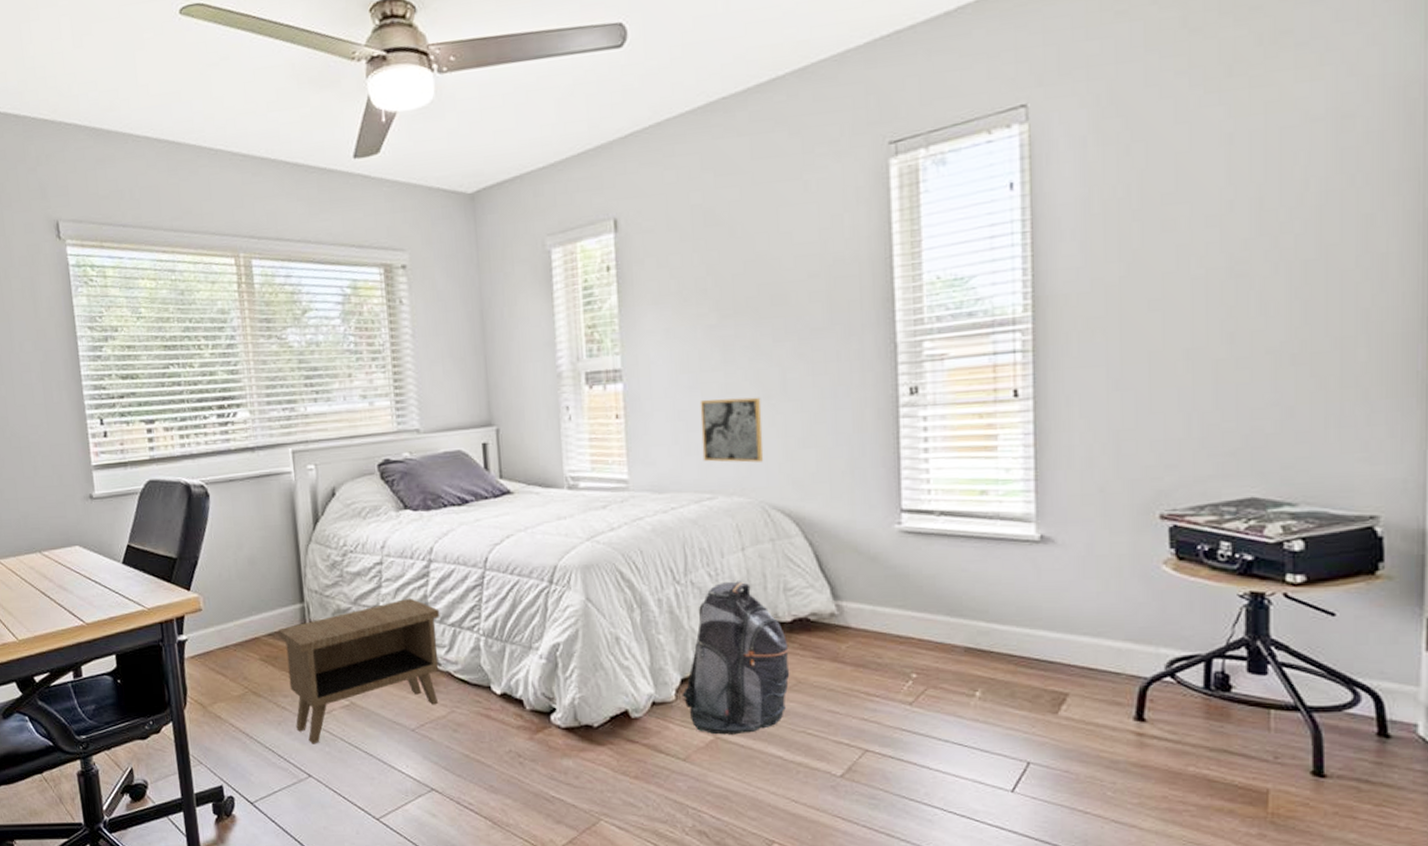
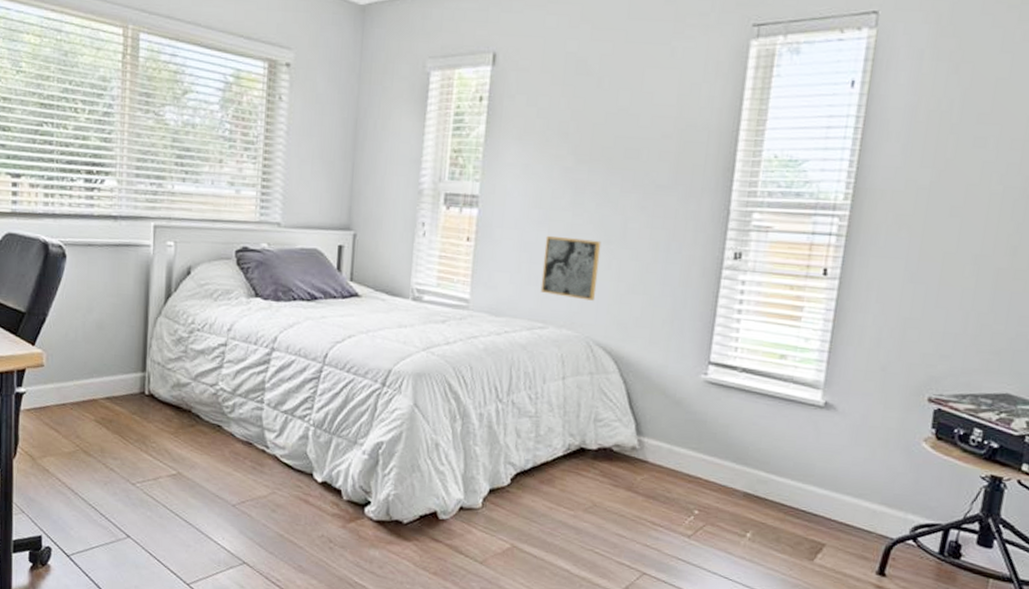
nightstand: present [278,598,440,744] -> none [116,381,275,507]
backpack: present [682,581,790,735] -> none [488,405,591,546]

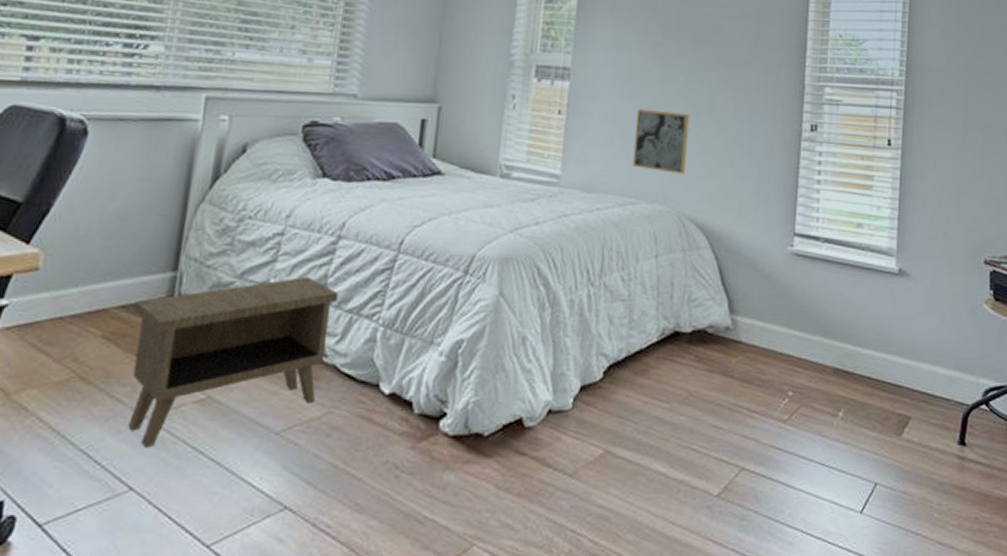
nightstand: none [116,381,275,507] -> present [128,276,339,448]

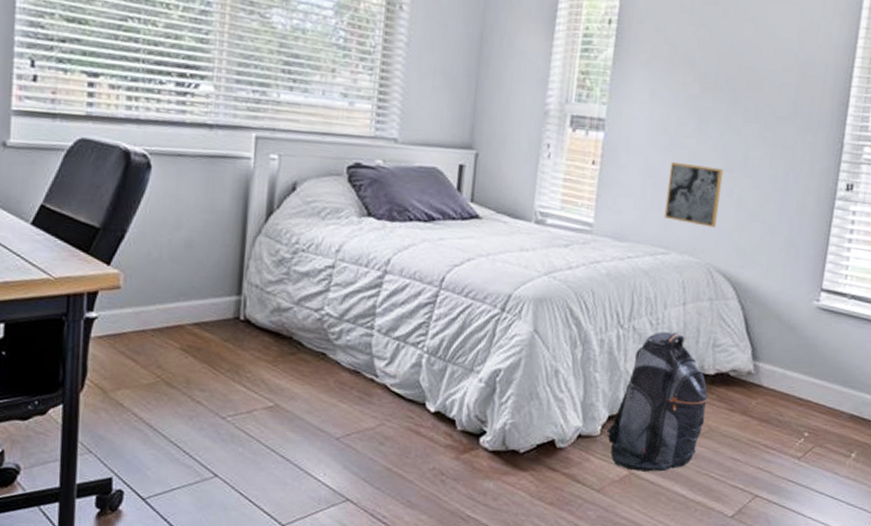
nightstand: present [128,276,339,448] -> none [206,306,387,443]
backpack: none [579,287,686,449] -> present [606,331,708,472]

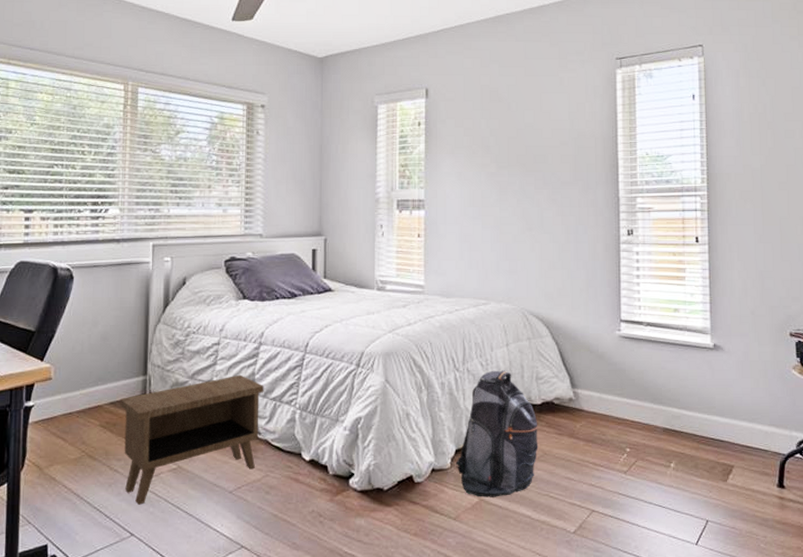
nightstand: none [206,306,387,443] -> present [120,374,264,505]
wall art: present [664,161,724,228] -> none [481,227,525,278]

